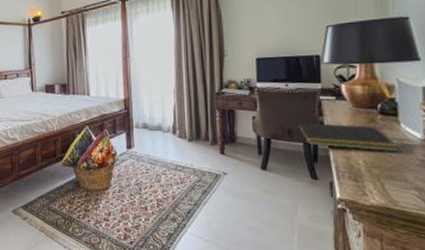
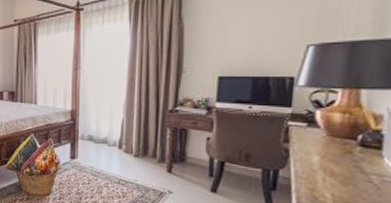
notepad: present [296,122,400,152] -> none [255,148,379,189]

